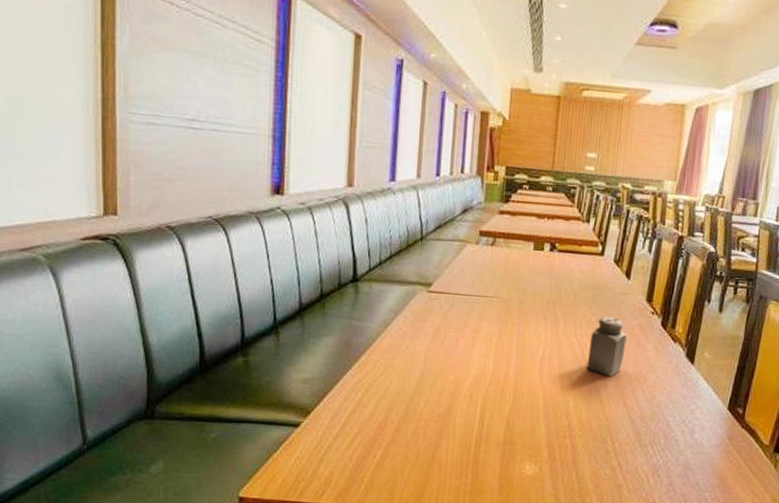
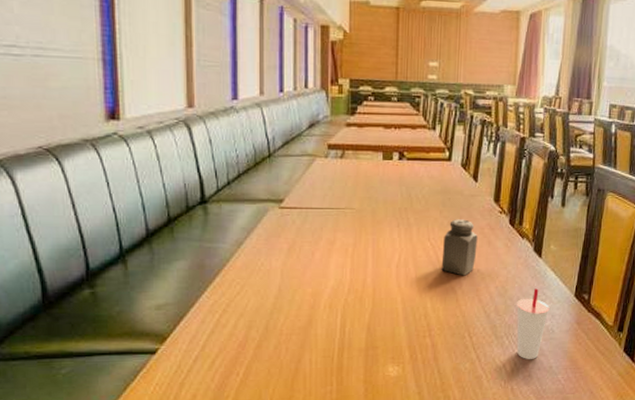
cup: none [661,397,700,473] -> present [516,288,550,359]

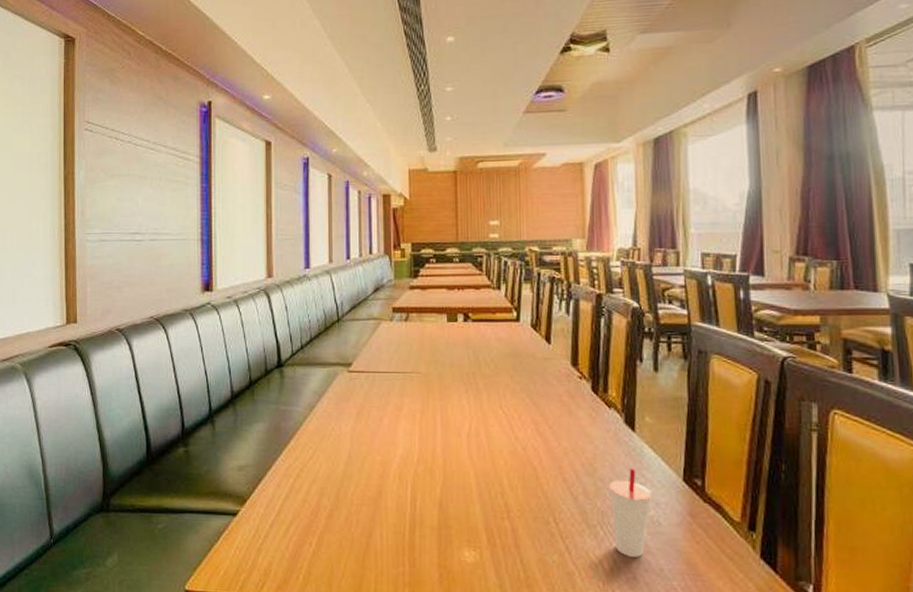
salt shaker: present [441,219,478,276] -> none [516,385,556,450]

